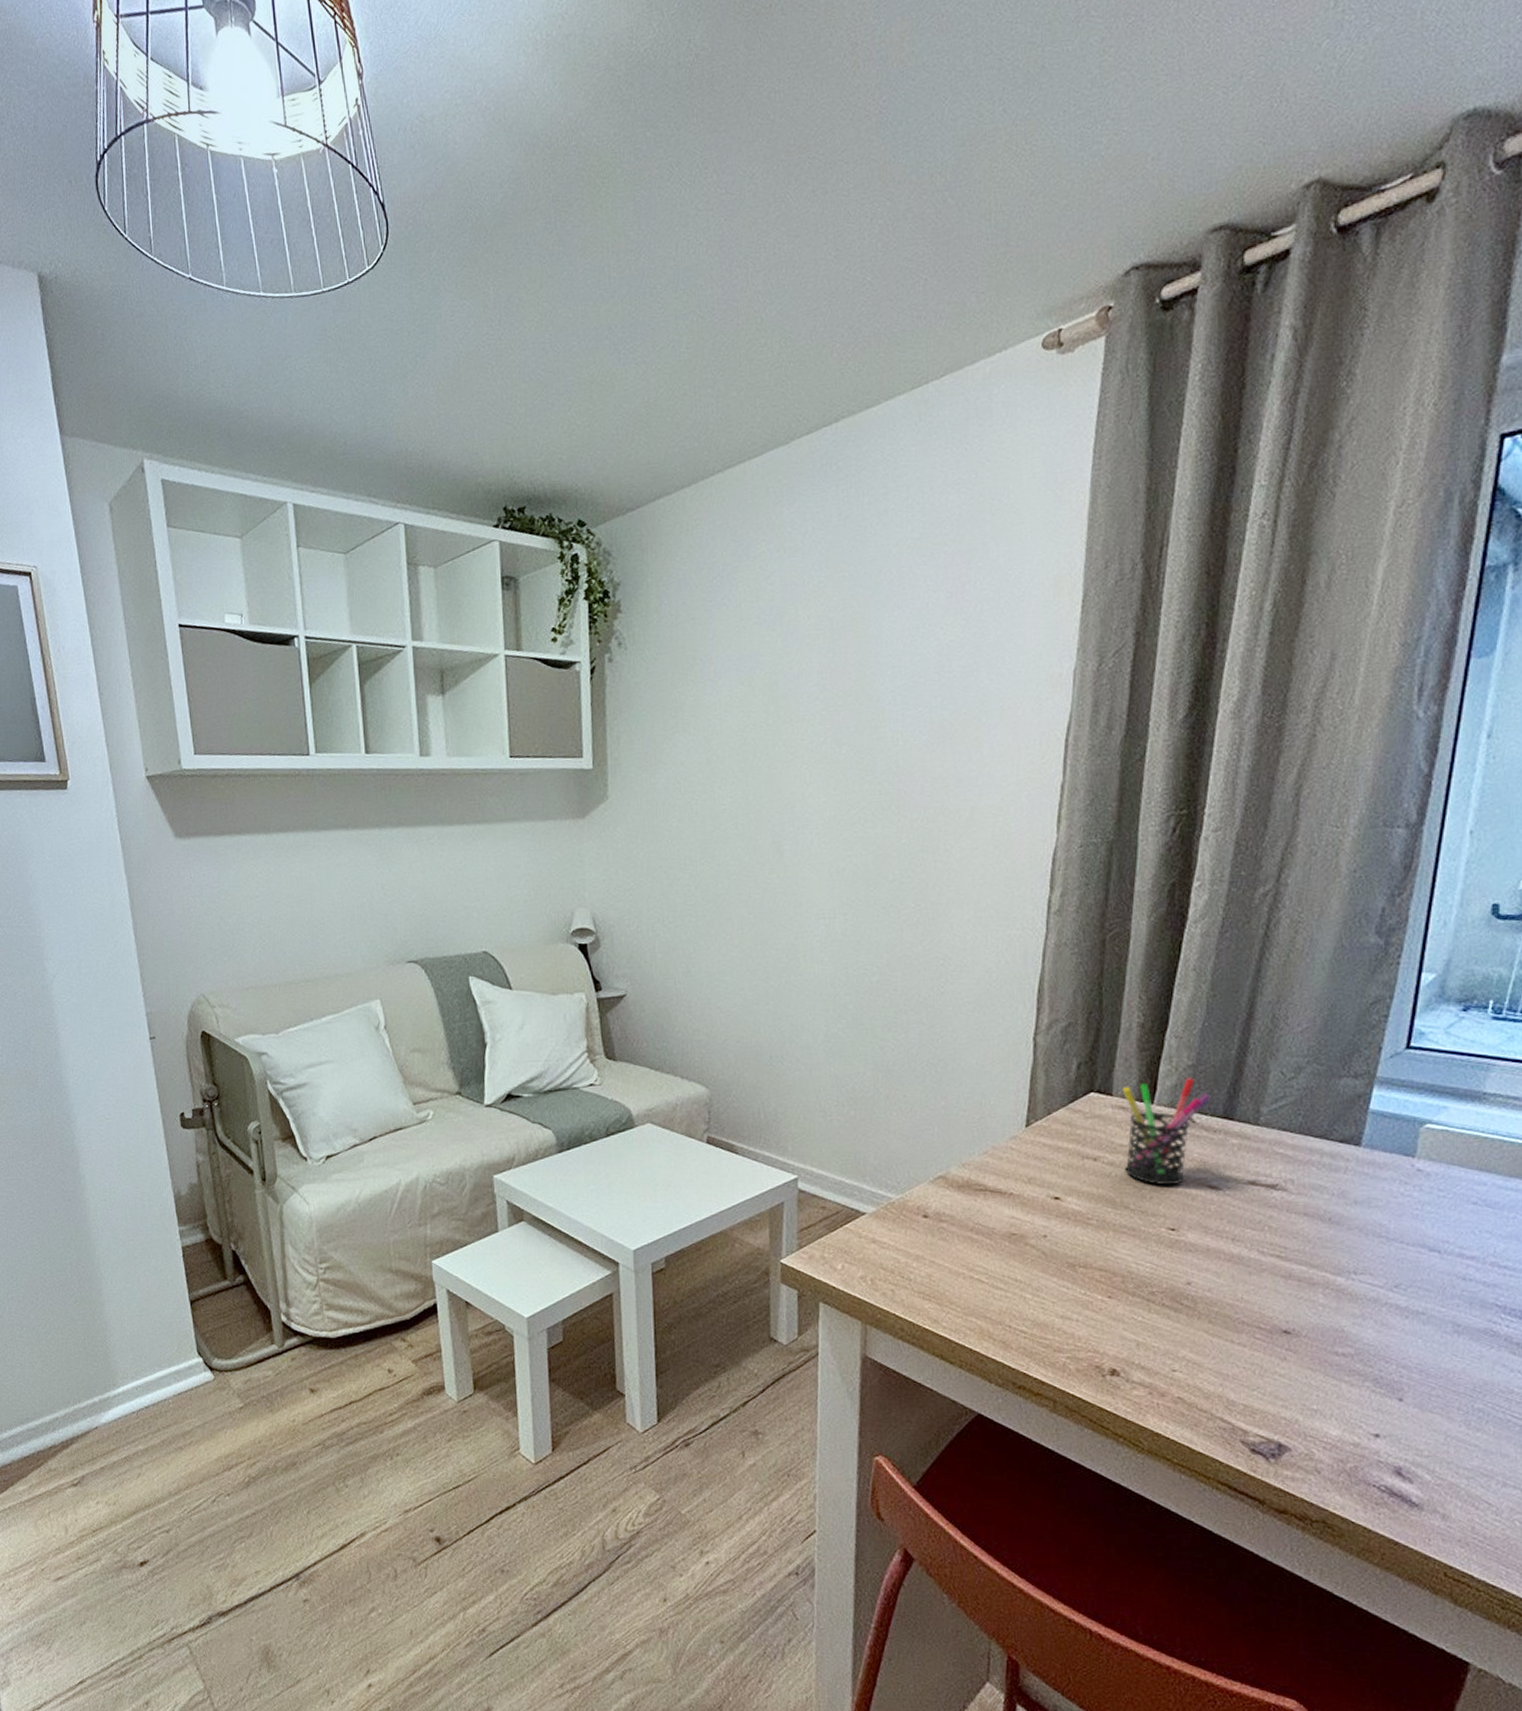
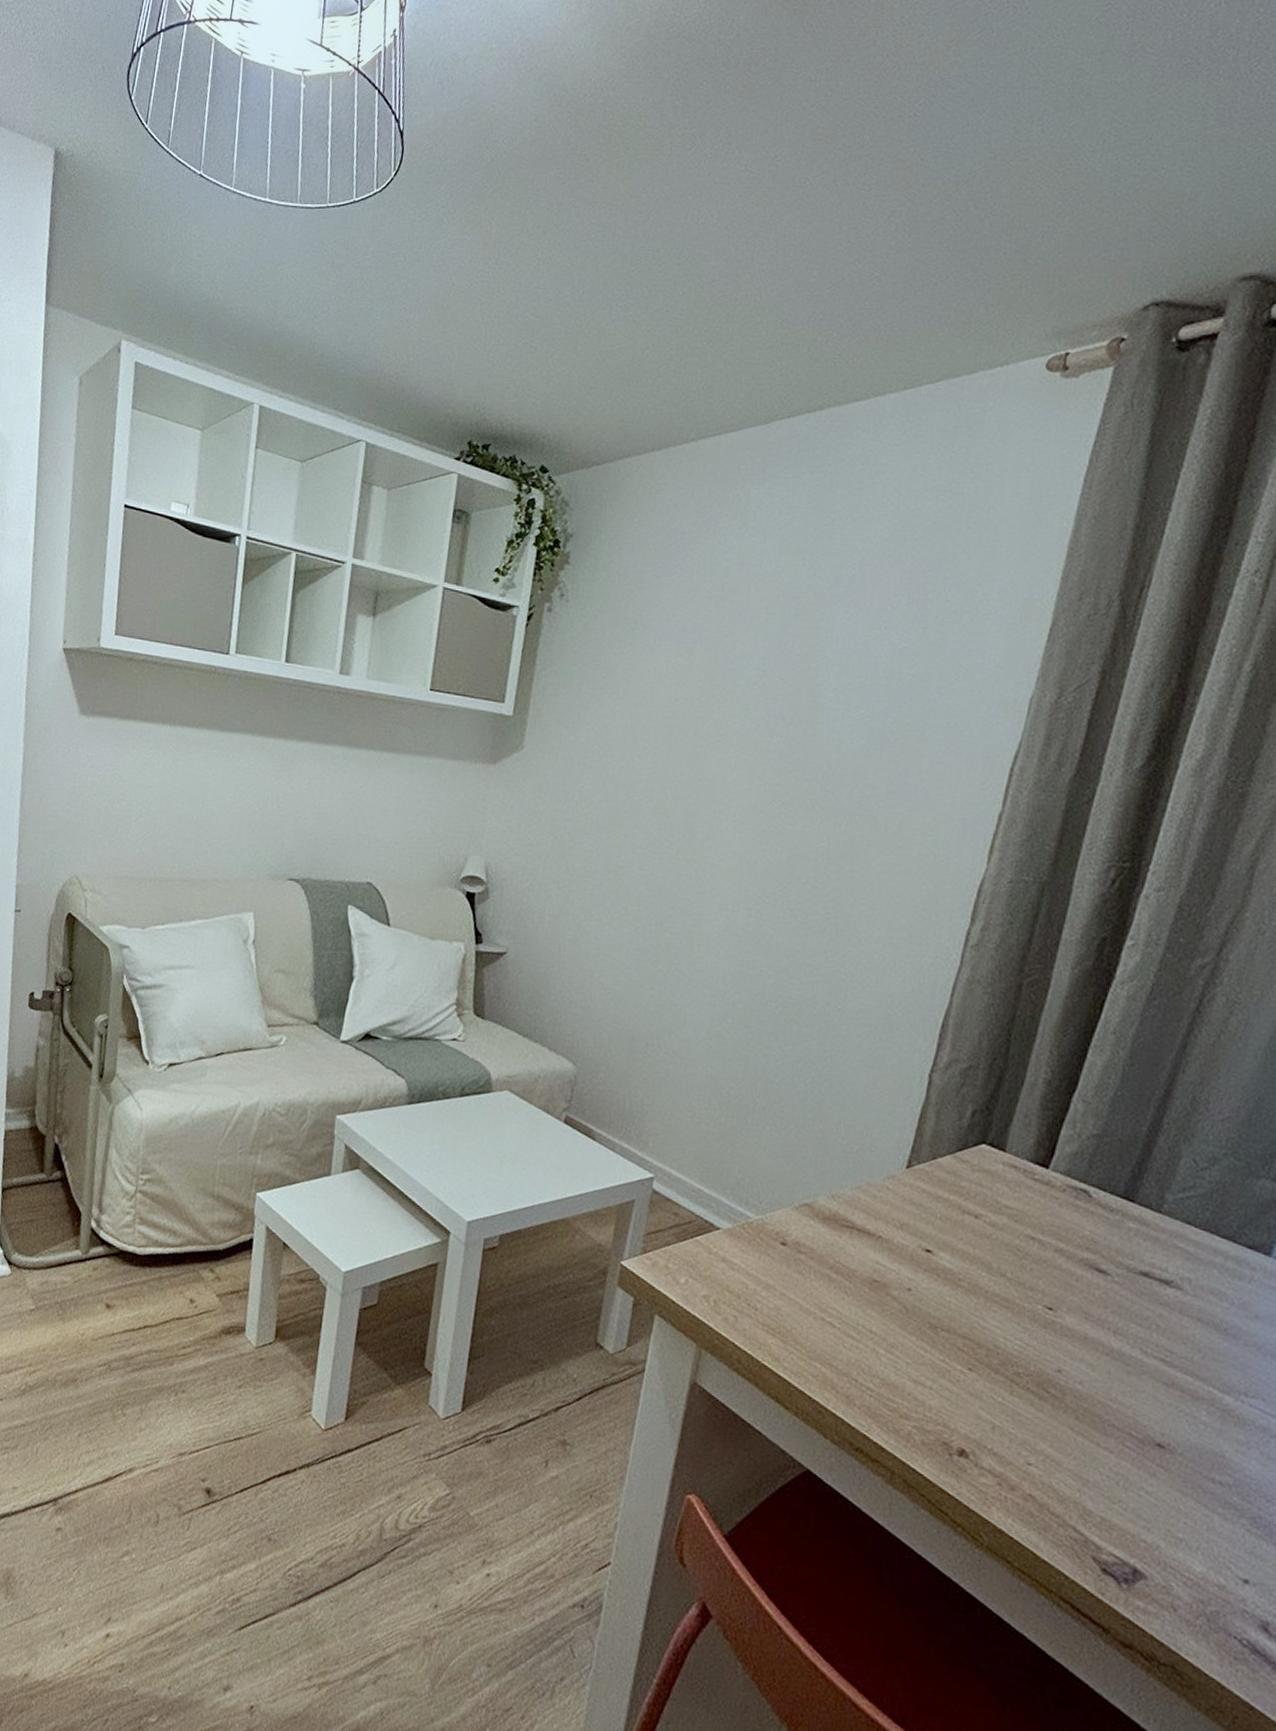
pen holder: present [1122,1078,1211,1186] -> none [1006,1144,1113,1261]

